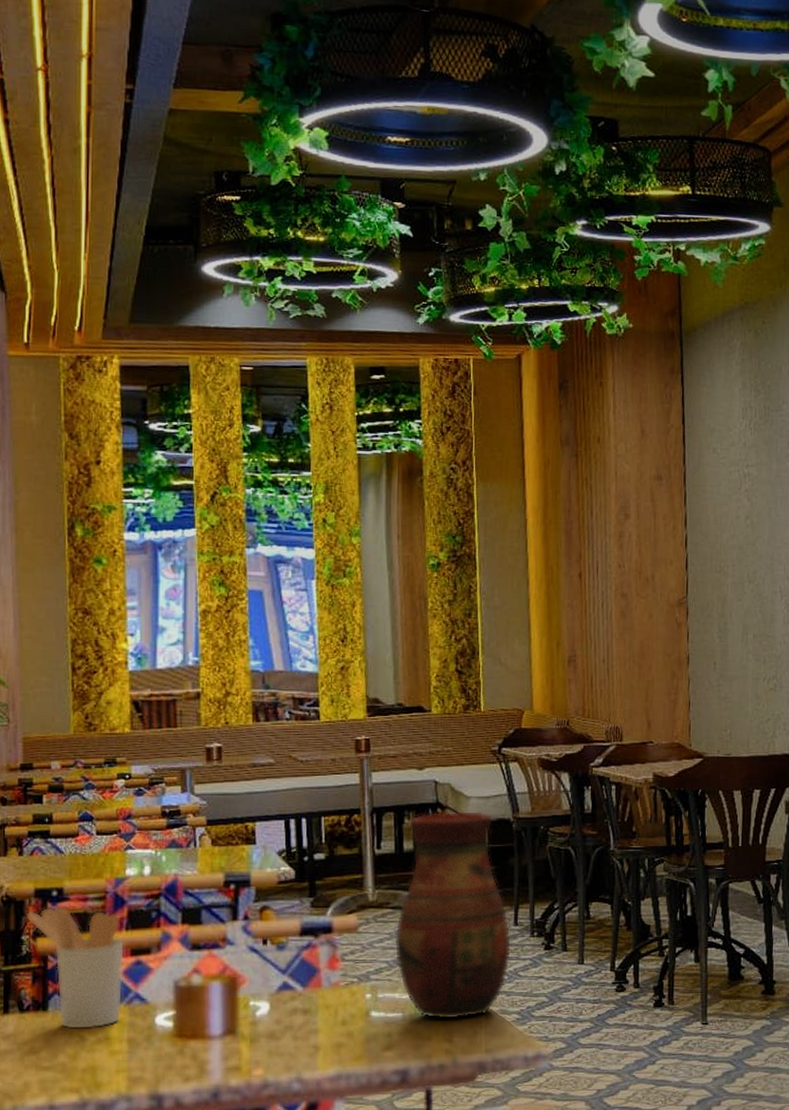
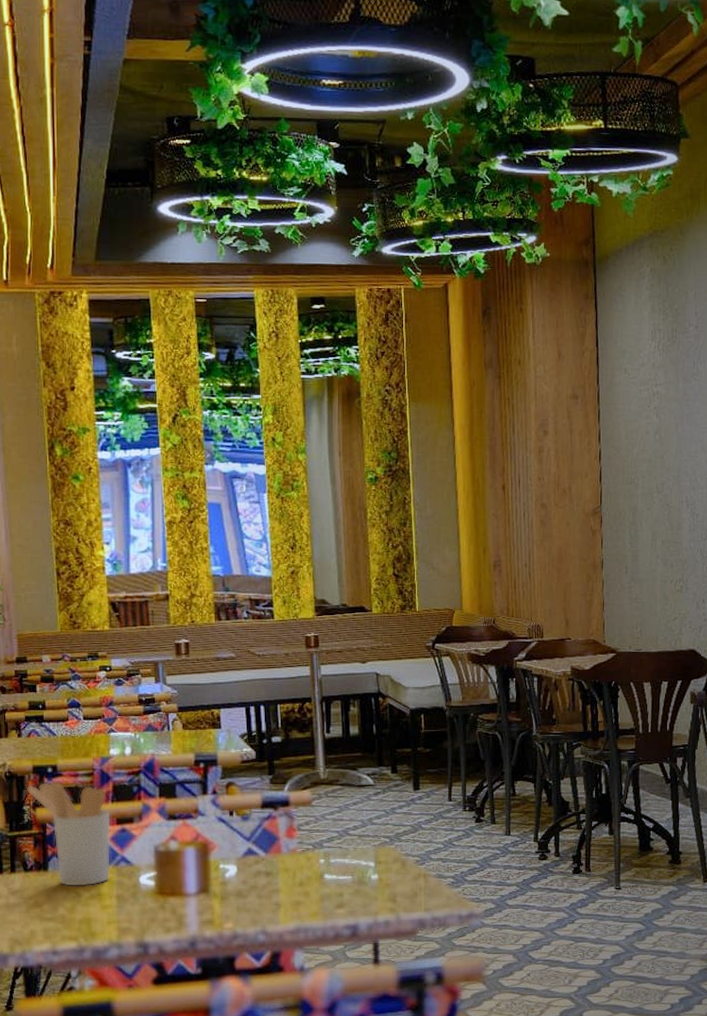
vase: present [394,810,512,1019] -> none [344,699,447,882]

